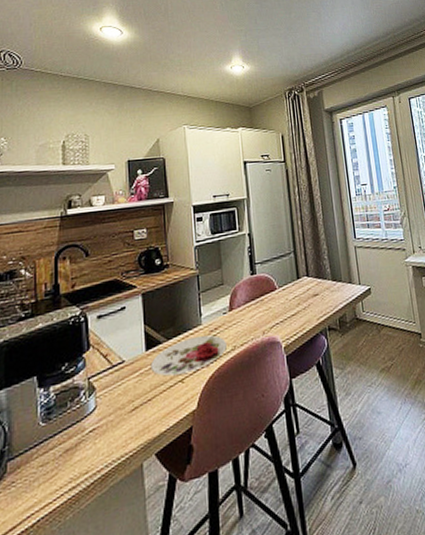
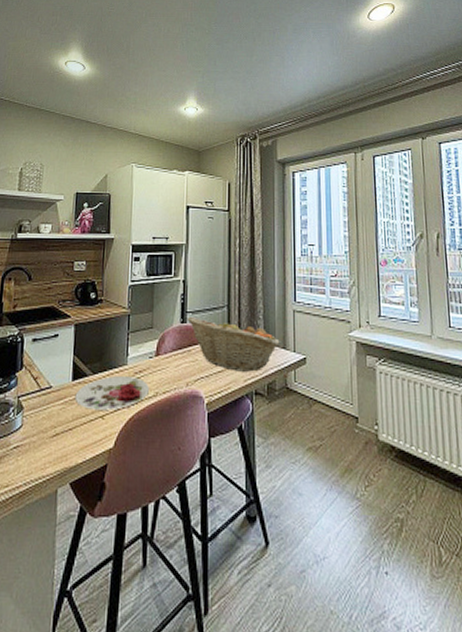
fruit basket: none [256,263,346,312] -> present [187,316,280,372]

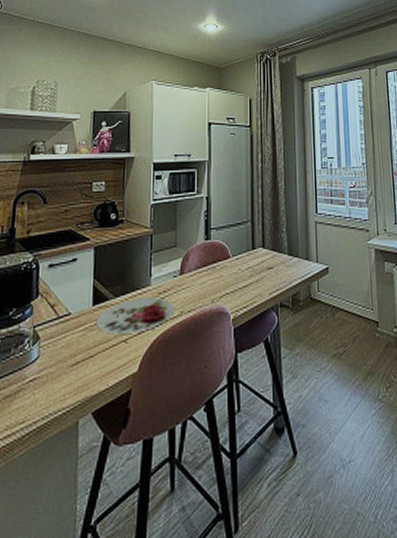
fruit basket: present [187,316,280,372] -> none [211,232,303,285]

